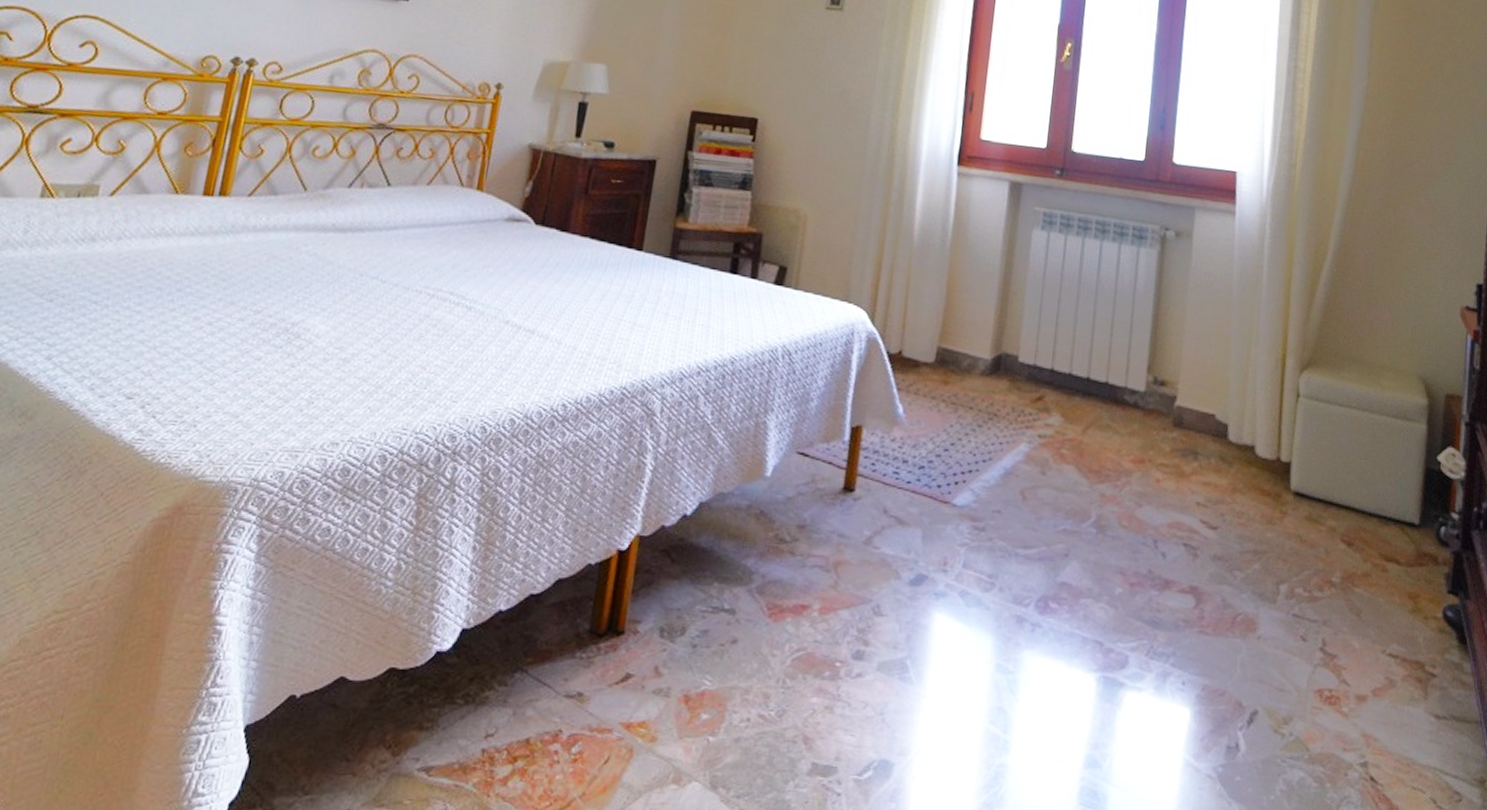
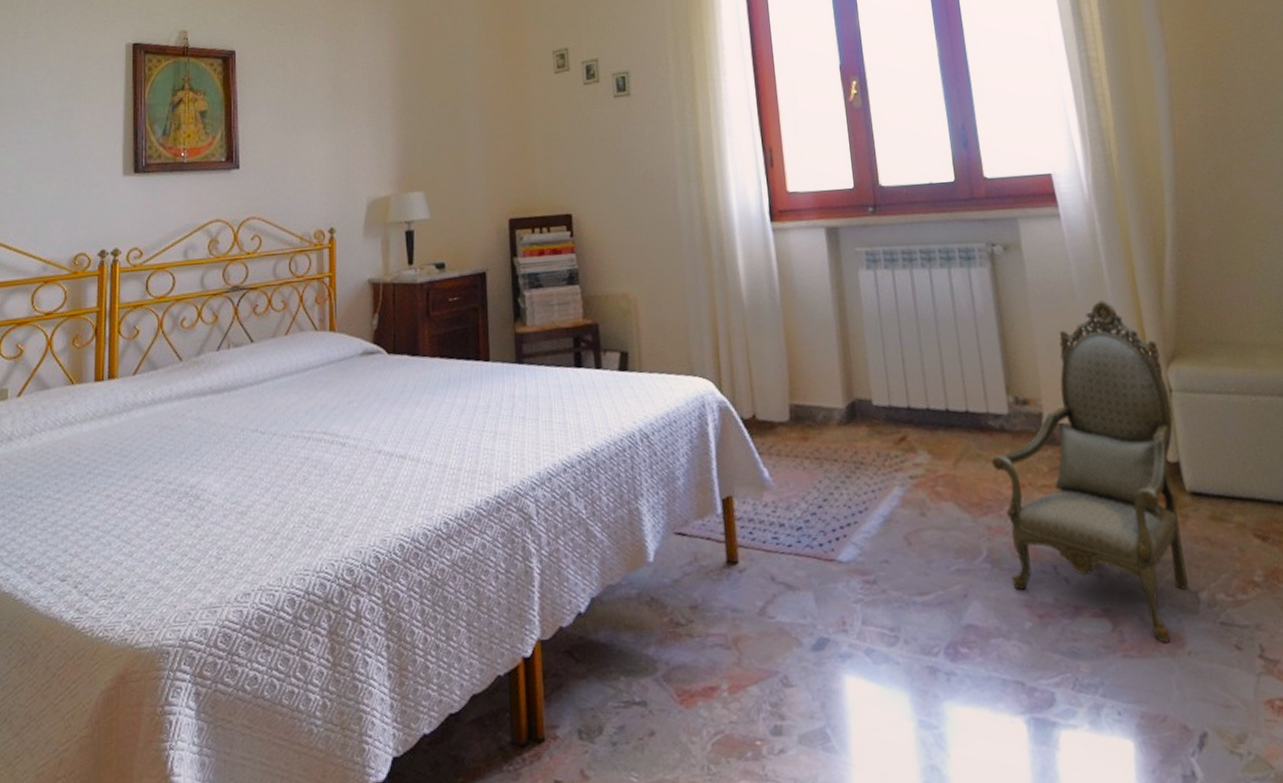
armchair: none [1112,300,1297,626] -> present [992,300,1189,643]

